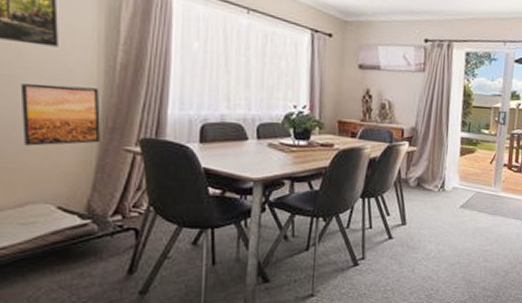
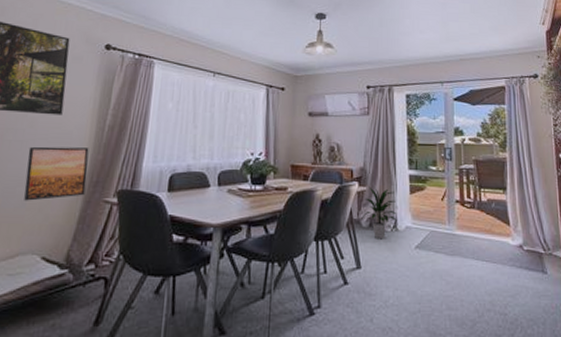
indoor plant: none [409,147,445,199] -> present [361,186,397,240]

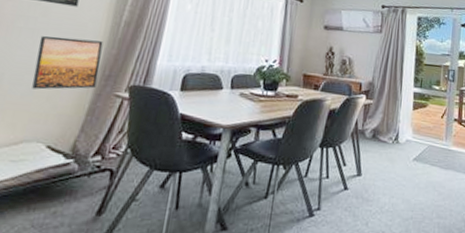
indoor plant: present [361,186,397,240] -> none [366,100,399,150]

